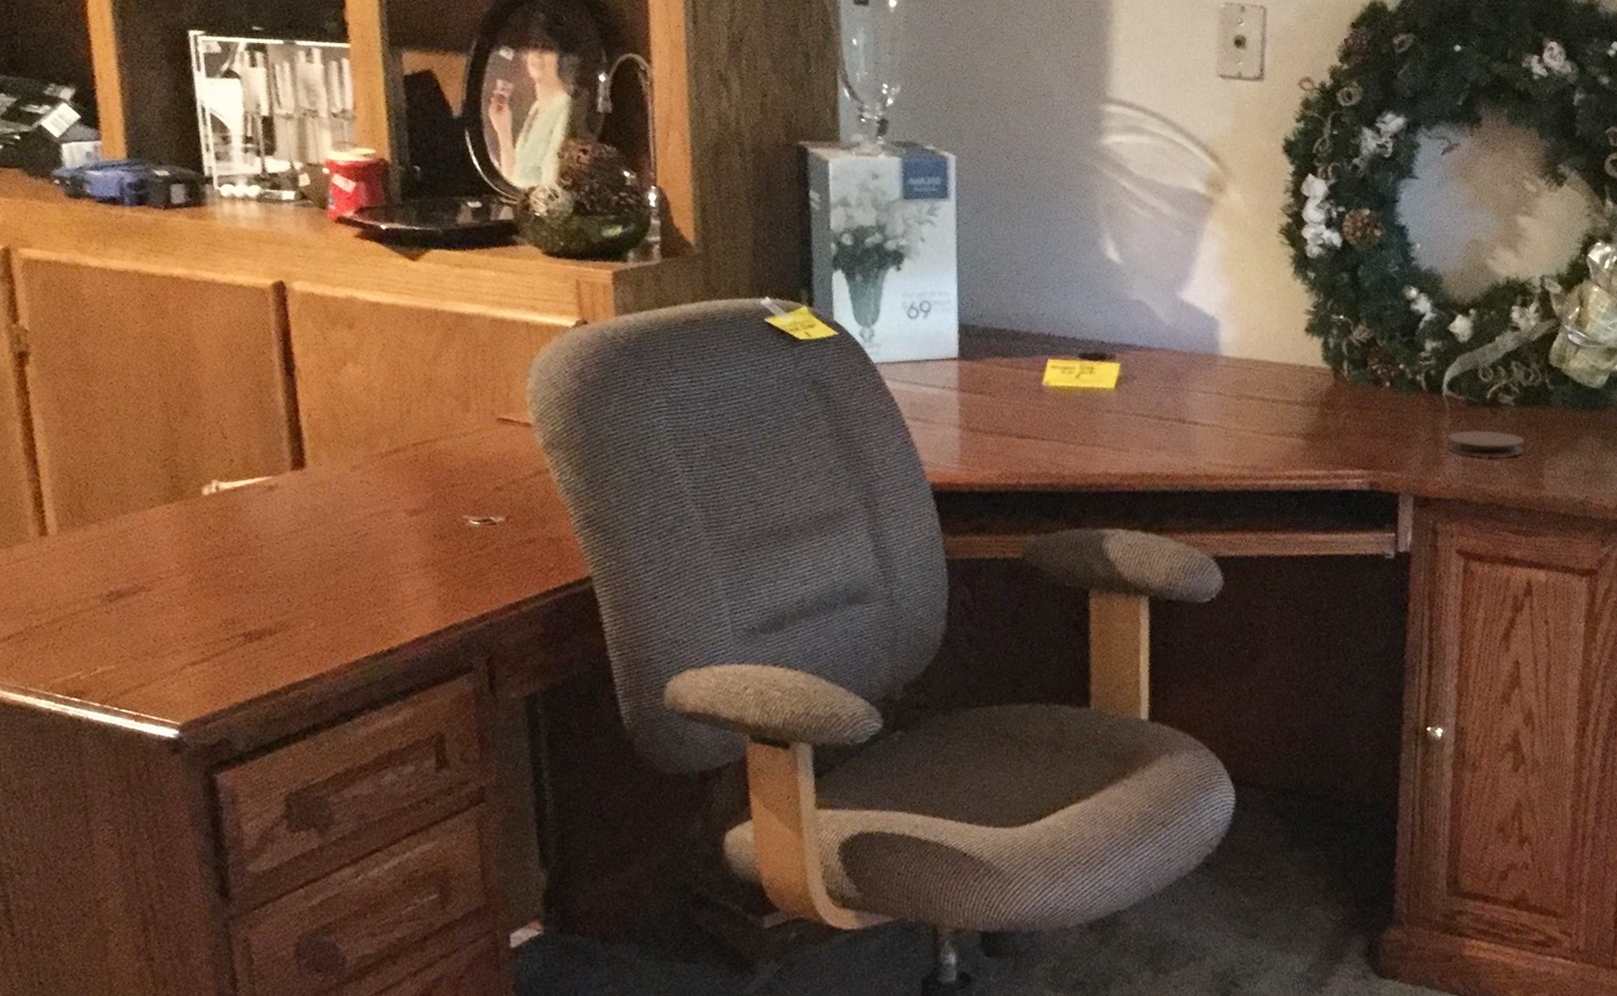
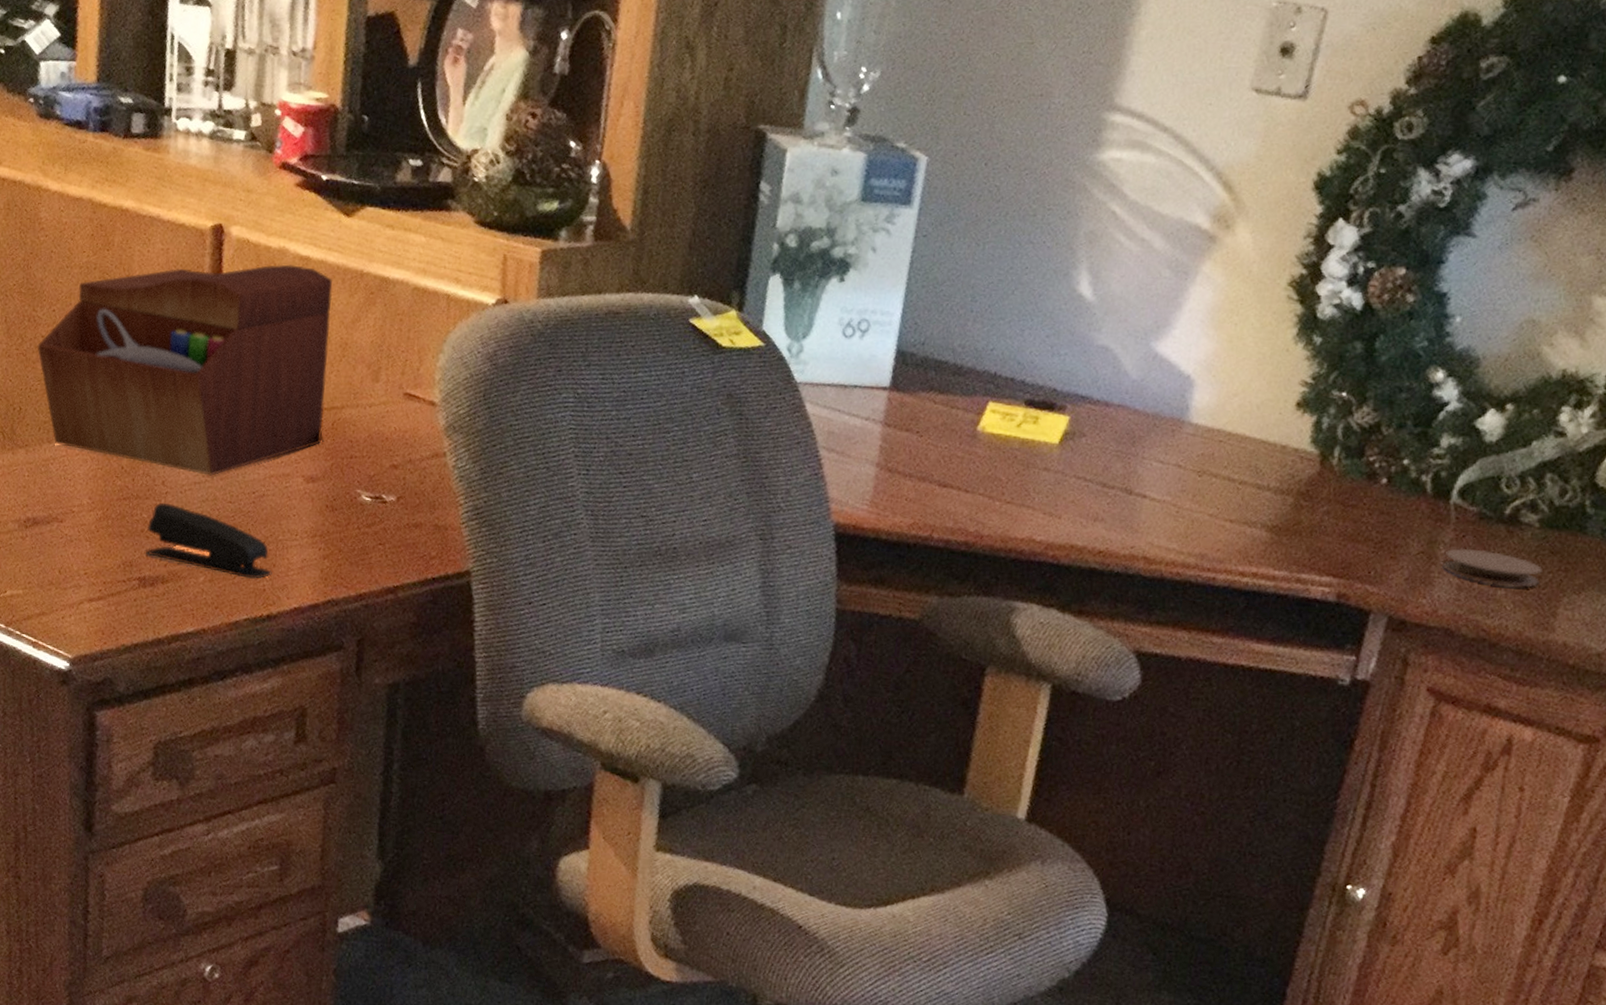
sewing box: none [97,311,420,524] -> present [37,264,333,476]
stapler: none [246,556,387,617] -> present [146,502,272,579]

